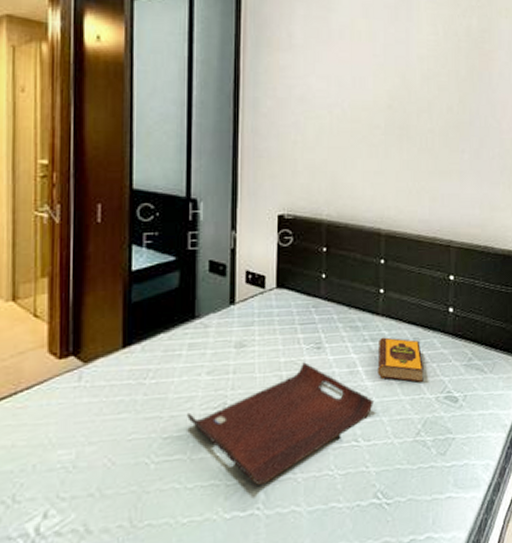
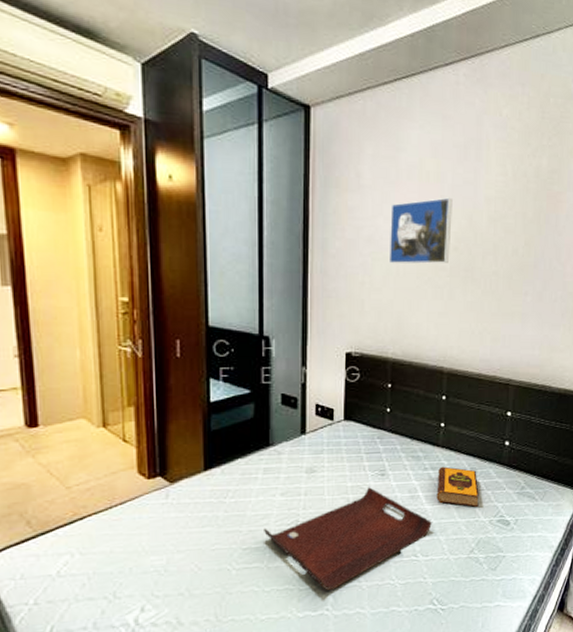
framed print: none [321,56,385,123] -> present [388,197,453,264]

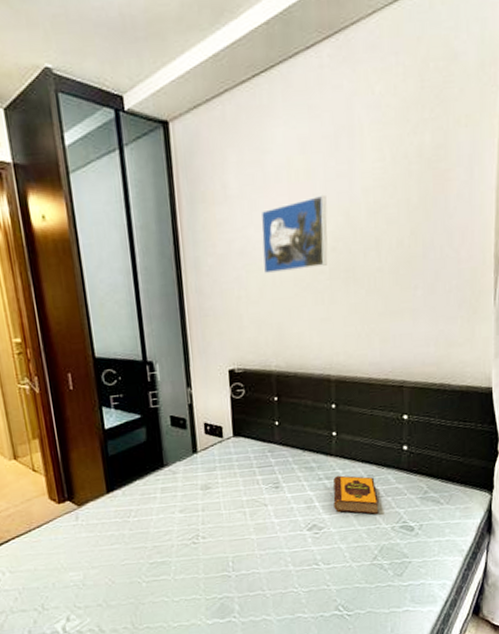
serving tray: present [264,487,432,591] -> none [167,500,331,600]

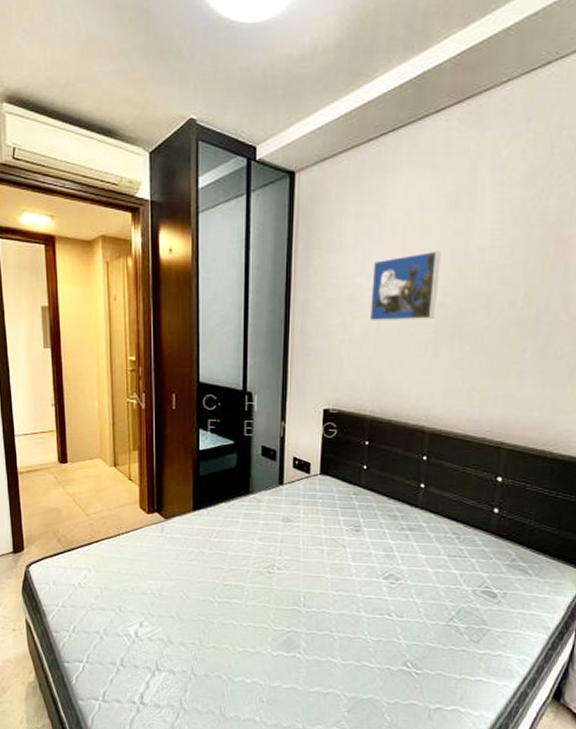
hardback book: present [333,475,379,514] -> none [413,528,462,574]

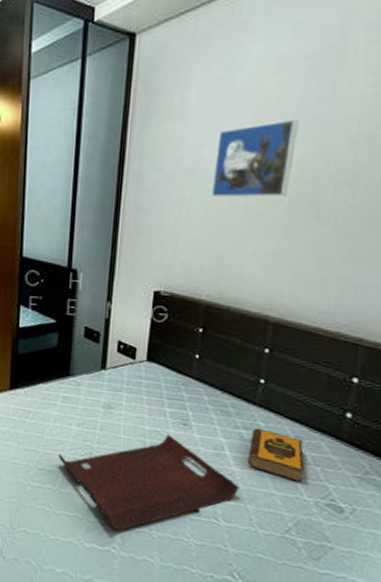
serving tray: none [243,541,408,636] -> present [58,434,239,531]
hardback book: none [413,528,462,574] -> present [247,428,304,482]

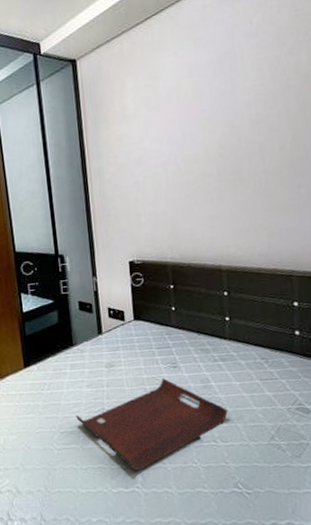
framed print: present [210,119,299,198] -> none [154,110,216,179]
hardback book: present [247,428,304,482] -> none [228,357,274,396]

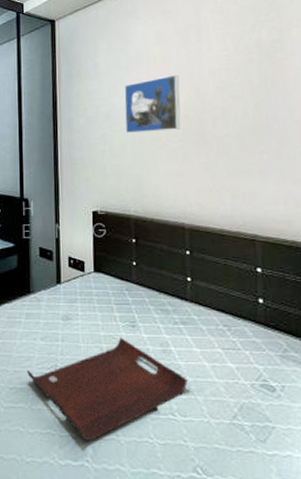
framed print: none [154,110,216,179] -> present [124,74,181,134]

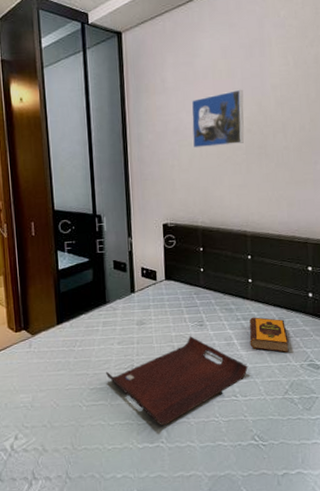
hardback book: none [189,322,237,367] -> present [249,317,289,353]

